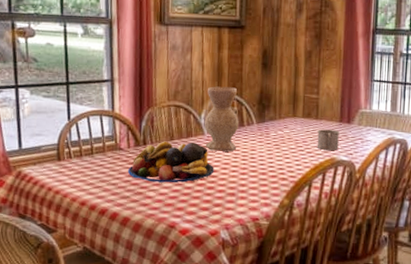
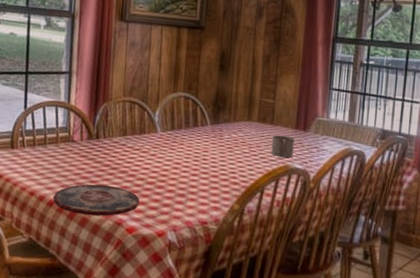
plate: none [104,189,191,221] -> present [52,184,140,216]
fruit bowl: present [127,141,215,183] -> none [78,136,166,180]
vase: present [205,86,239,152] -> none [157,84,193,152]

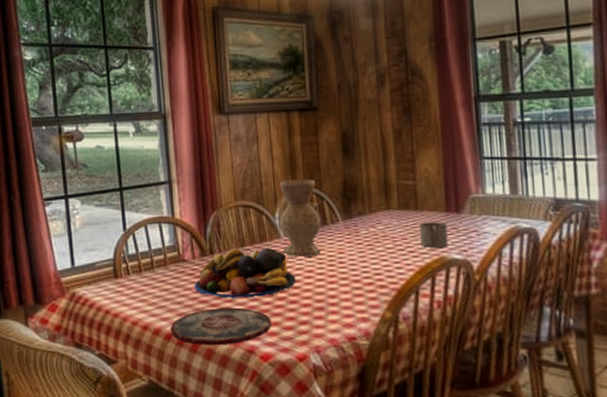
fruit bowl: none [78,136,166,180] -> present [194,248,296,298]
vase: none [157,84,193,152] -> present [279,179,321,257]

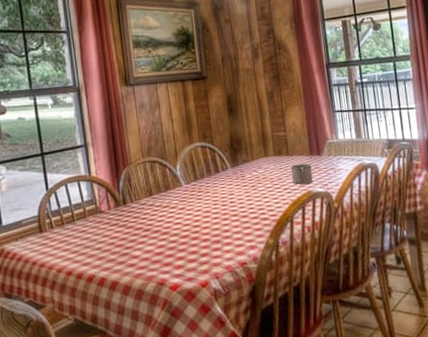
plate: present [169,307,272,346] -> none [91,247,178,284]
fruit bowl: present [194,248,296,298] -> none [110,195,197,241]
vase: present [279,179,321,257] -> none [179,136,215,201]

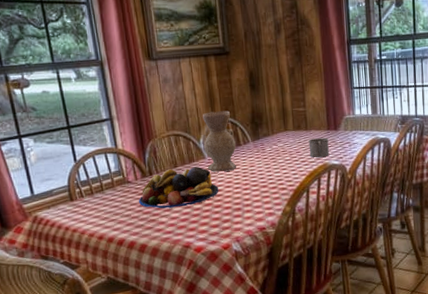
fruit bowl: none [110,195,197,241] -> present [138,167,219,209]
vase: none [179,136,215,201] -> present [202,110,236,172]

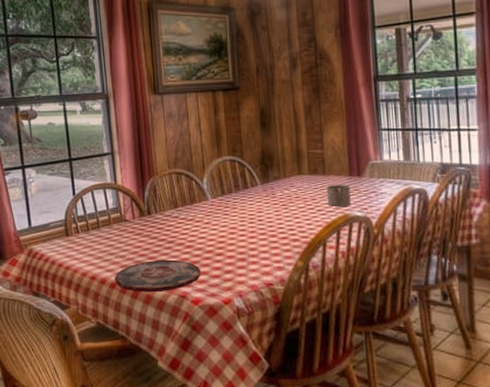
plate: none [121,214,202,247] -> present [114,259,201,293]
fruit bowl: present [138,167,219,209] -> none [134,209,222,252]
vase: present [202,110,236,172] -> none [207,149,242,216]

